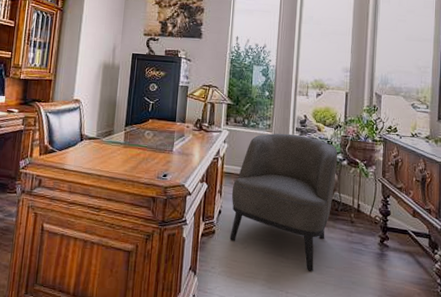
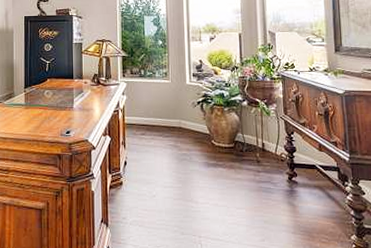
armchair: present [229,133,338,271] -> none [135,80,238,214]

